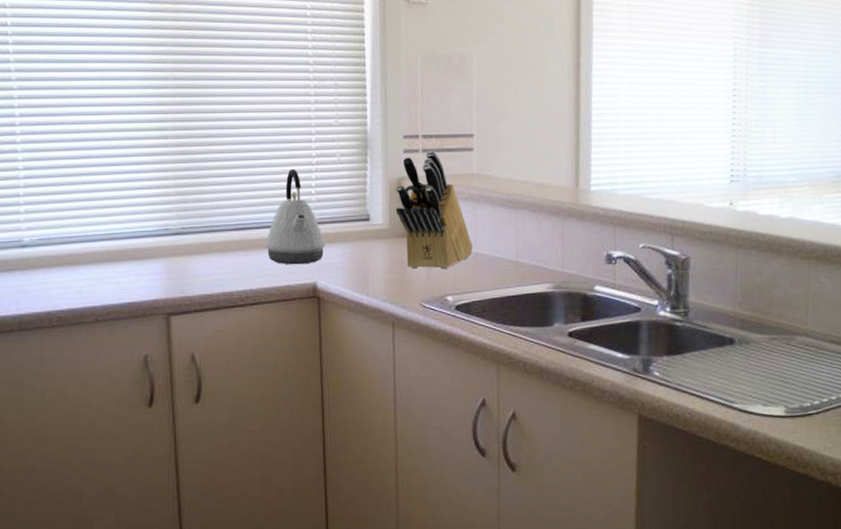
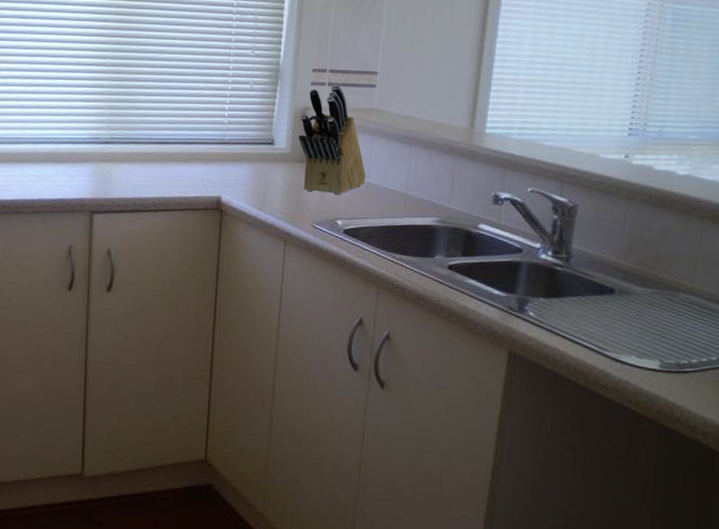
kettle: present [265,168,326,265] -> none [180,92,233,179]

